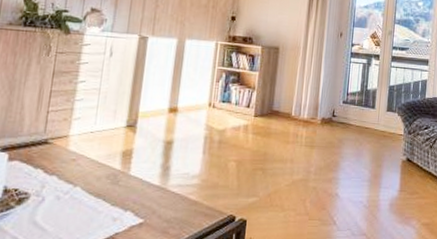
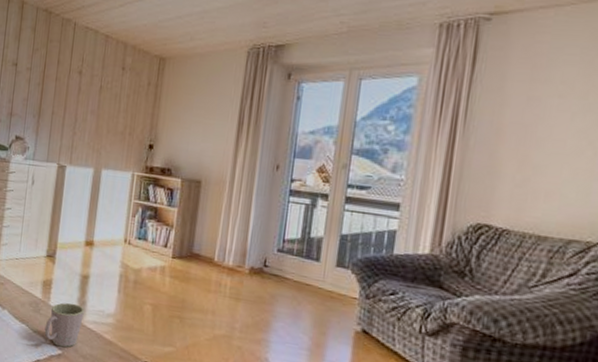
mug: none [124,170,168,216] -> present [44,302,84,348]

